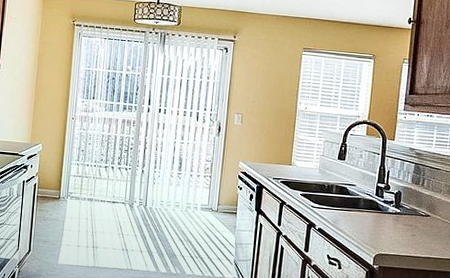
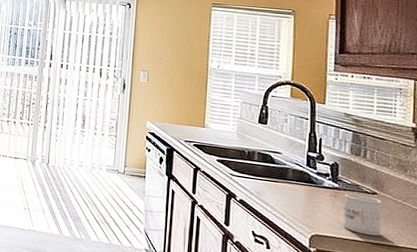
mug: none [402,217,433,251] -> present [343,193,381,236]

